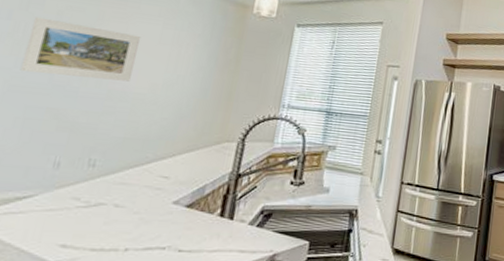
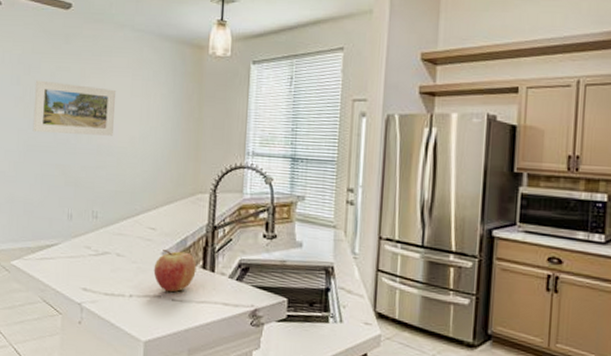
fruit: none [159,199,214,243] -> present [153,250,197,293]

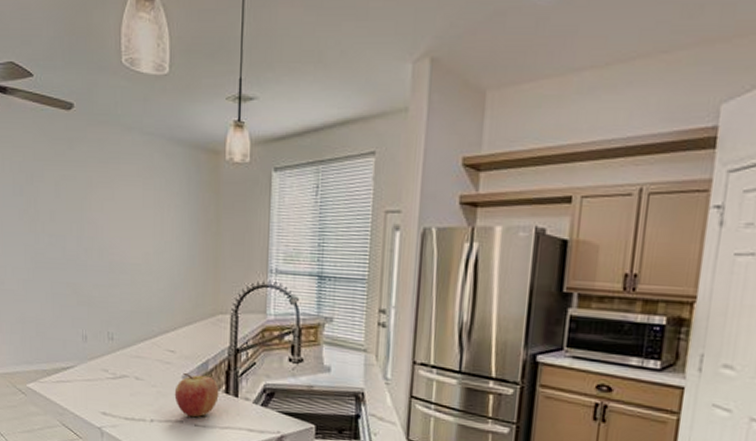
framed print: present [32,80,117,136] -> none [39,190,127,252]

